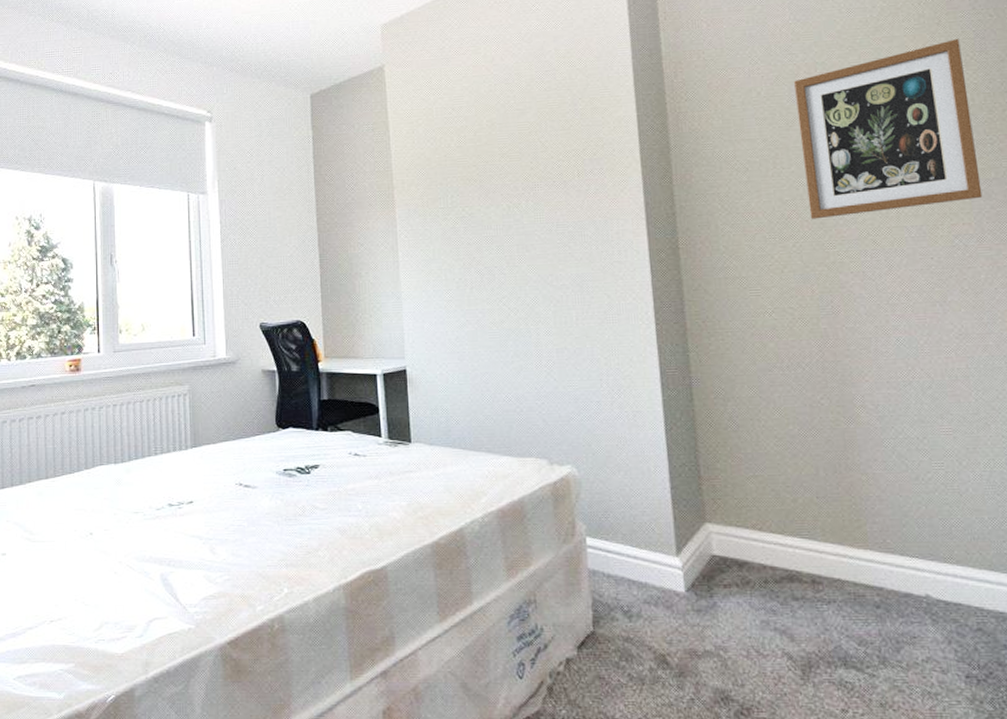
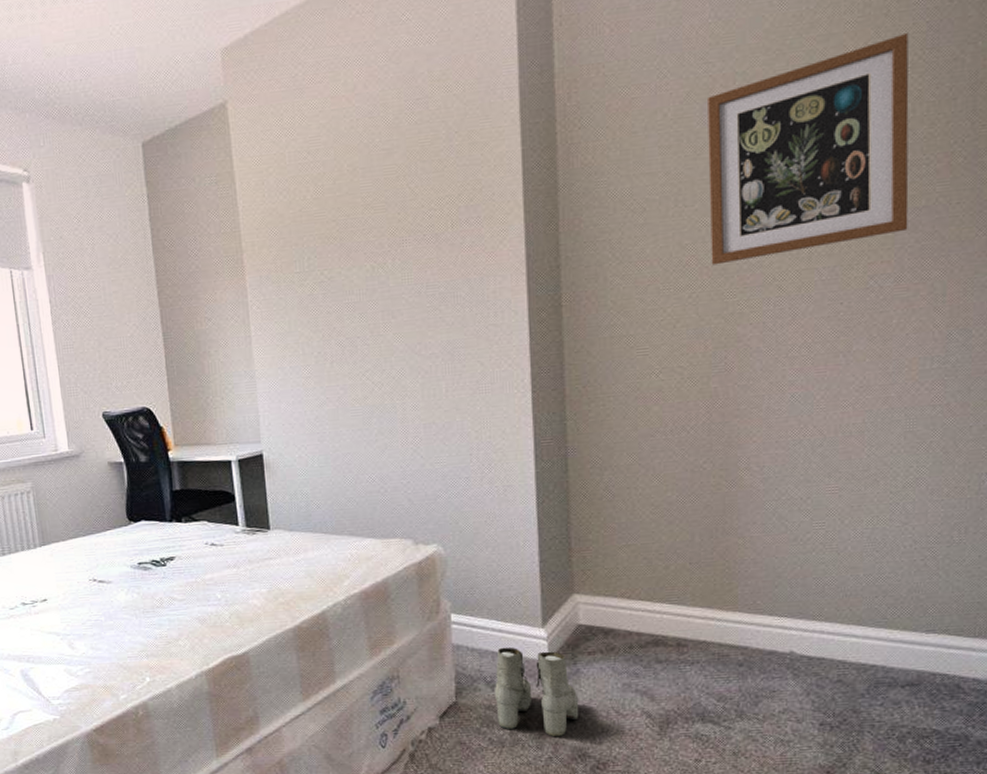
boots: none [632,575,719,676] -> present [495,647,579,737]

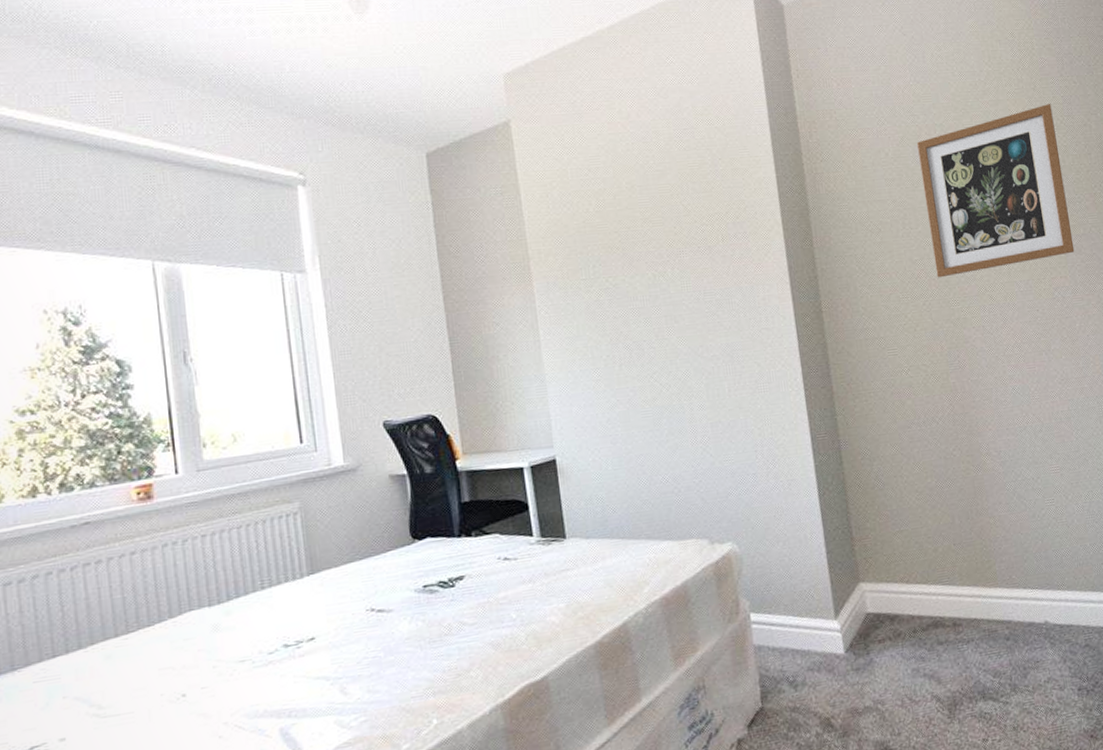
boots: present [495,647,579,737] -> none [796,642,877,734]

